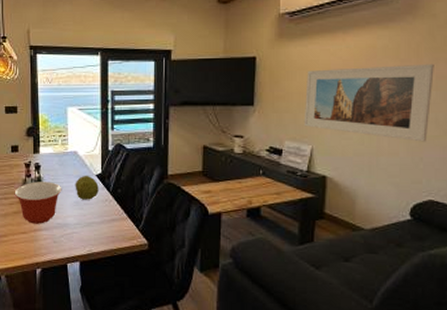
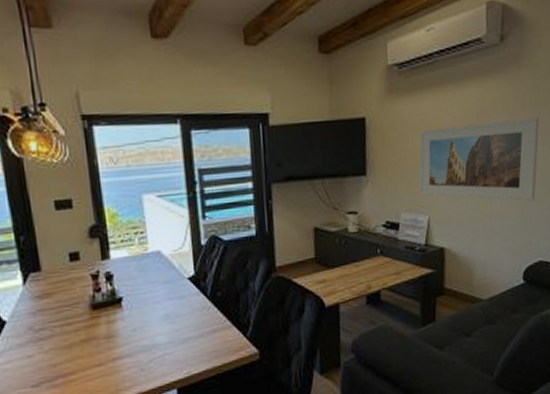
mixing bowl: present [14,181,62,224] -> none [79,294,146,352]
fruit: present [75,175,99,200] -> none [161,279,194,312]

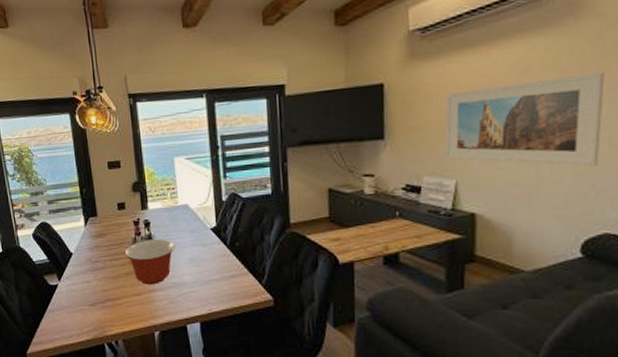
mixing bowl: none [79,294,146,352] -> present [124,239,175,285]

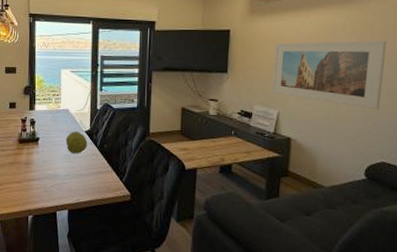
mixing bowl: present [124,239,175,285] -> none [10,136,54,175]
fruit: none [188,229,215,256] -> present [66,131,87,154]

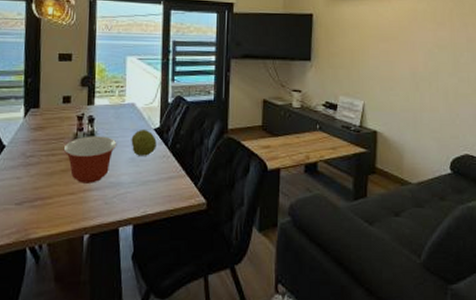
mixing bowl: none [10,136,54,175] -> present [63,136,117,183]
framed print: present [271,40,386,110] -> none [356,27,465,99]

